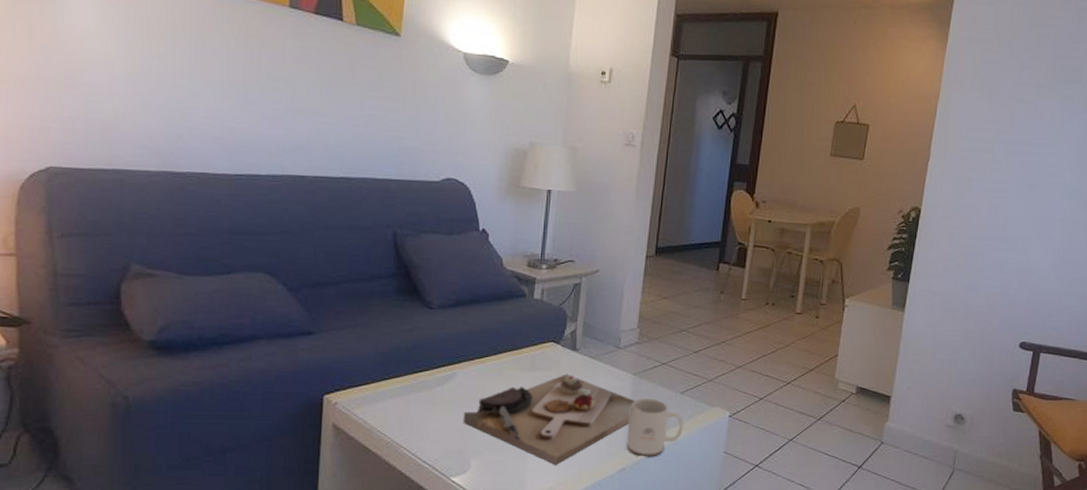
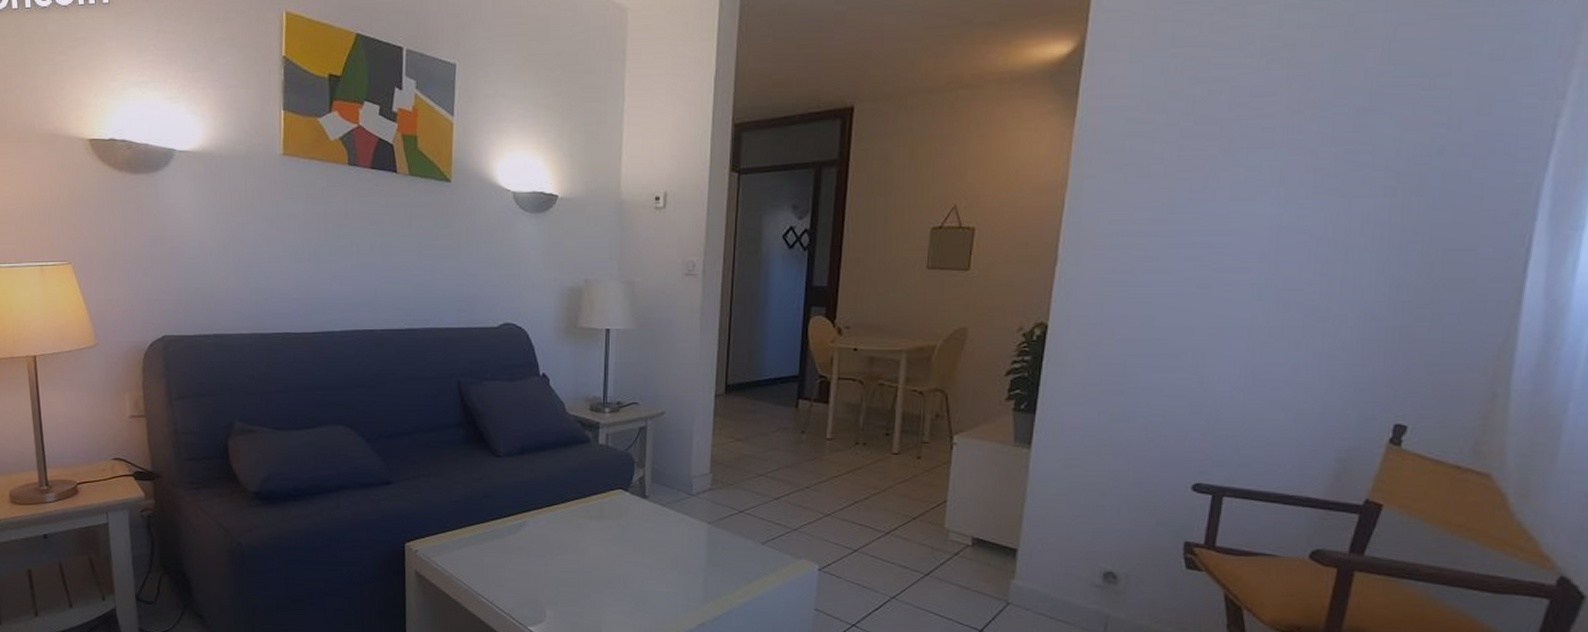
decorative tray: present [462,374,635,465] -> none [535,522,712,618]
mug: present [626,398,684,457] -> none [705,549,767,612]

